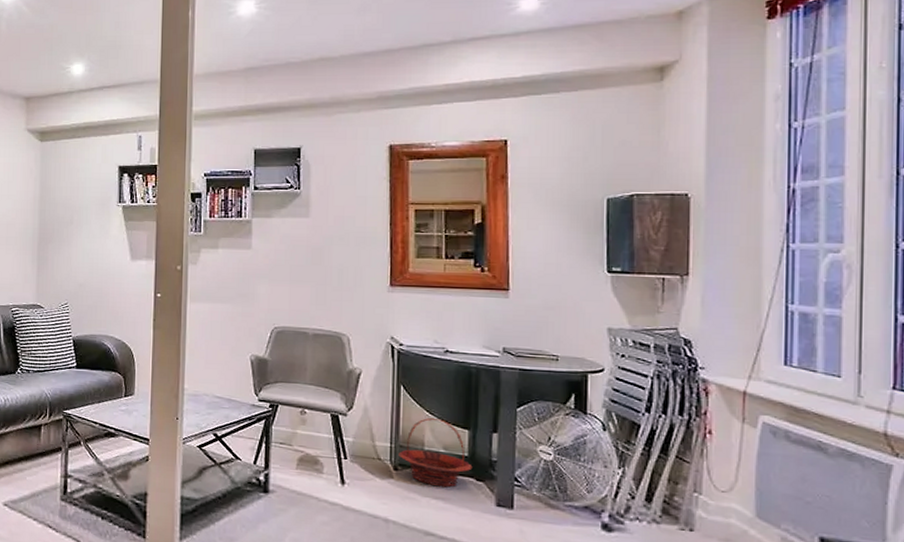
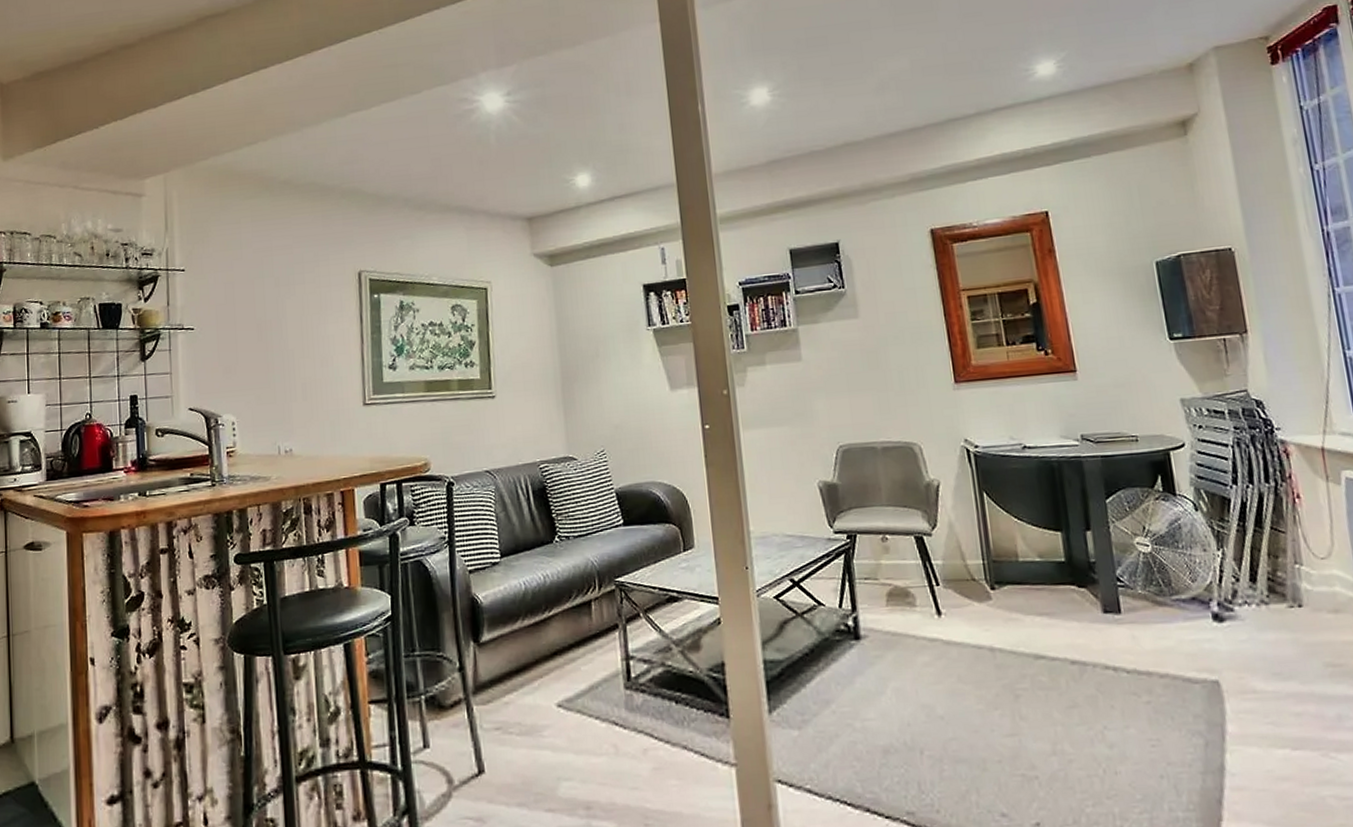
basket: present [398,417,473,488] -> none [992,523,1072,601]

